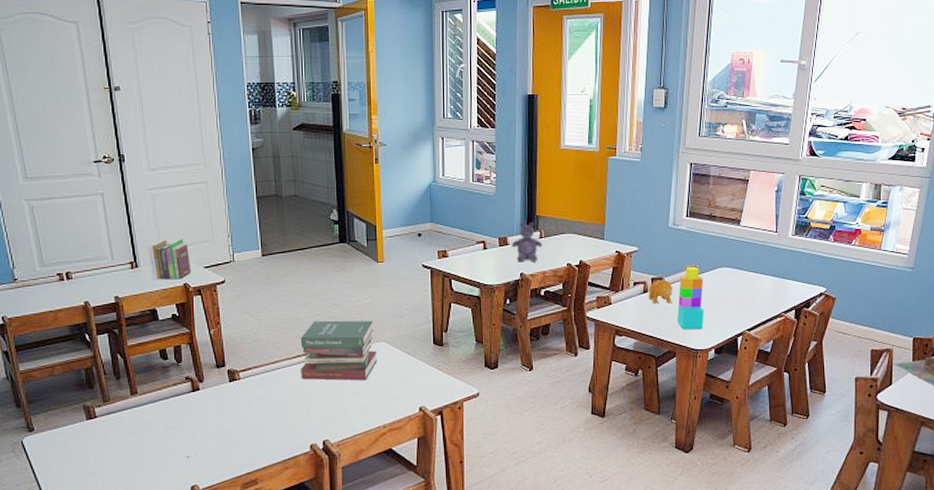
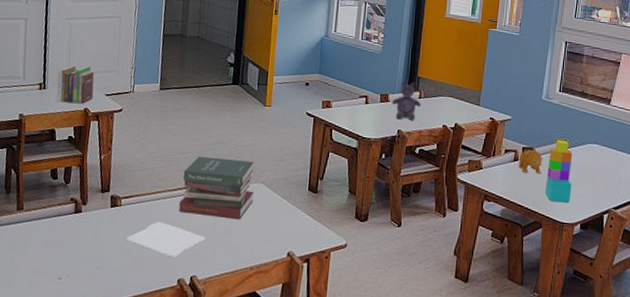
paper sheet: none [251,391,332,424] -> present [126,221,205,257]

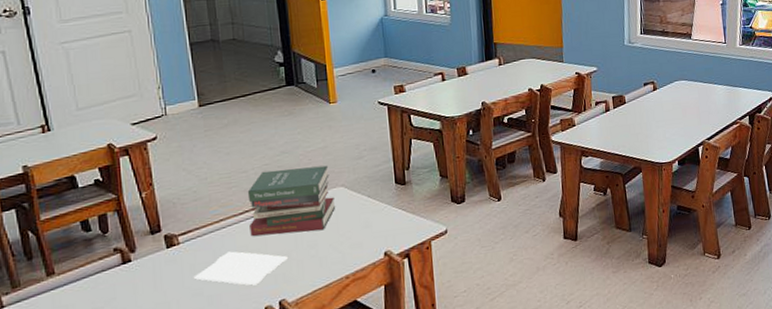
books: present [56,65,95,104] -> none [60,95,116,144]
stuffed animal: present [391,81,422,121] -> none [470,50,503,92]
toy dinosaur: present [518,149,542,174] -> none [610,96,634,122]
toy blocks: present [545,139,573,203] -> none [639,81,666,145]

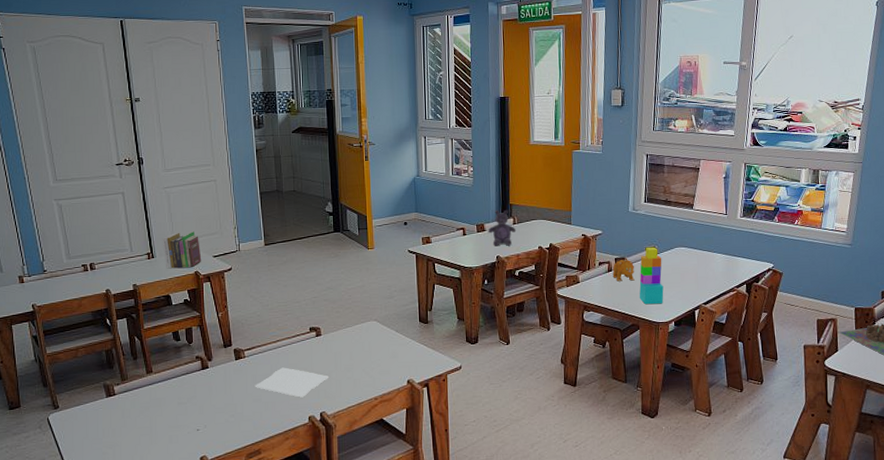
books: none [60,95,116,144] -> present [162,231,202,269]
books: present [247,165,336,236] -> none [299,302,370,357]
stuffed animal: none [470,50,503,92] -> present [488,210,516,246]
toy dinosaur: none [610,96,634,122] -> present [612,259,635,282]
toy blocks: none [639,81,666,145] -> present [639,247,664,305]

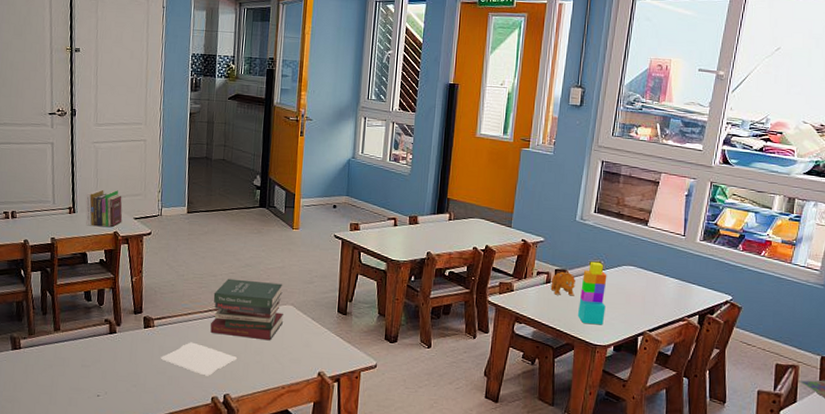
books: none [299,302,370,357] -> present [210,278,284,341]
stuffed animal: present [488,210,516,246] -> none [420,203,451,243]

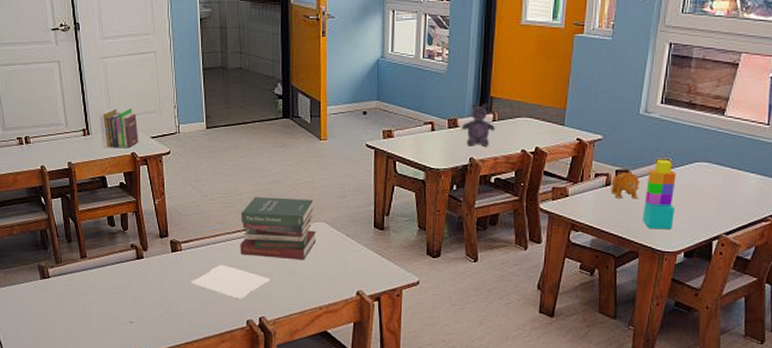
stuffed animal: none [420,203,451,243] -> present [461,102,496,147]

